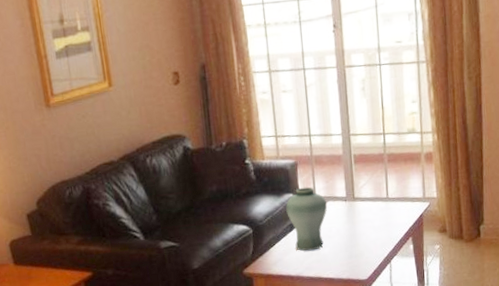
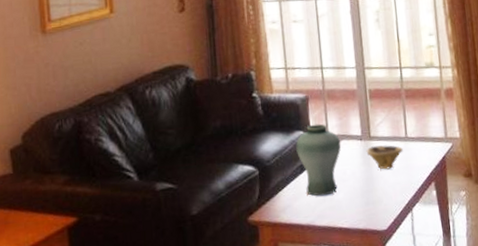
bowl: none [350,205,384,227] -> present [366,145,403,170]

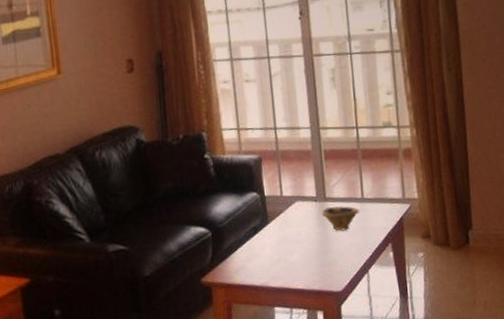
vase: present [296,123,342,197] -> none [249,185,296,258]

